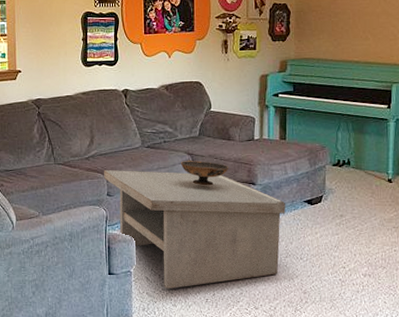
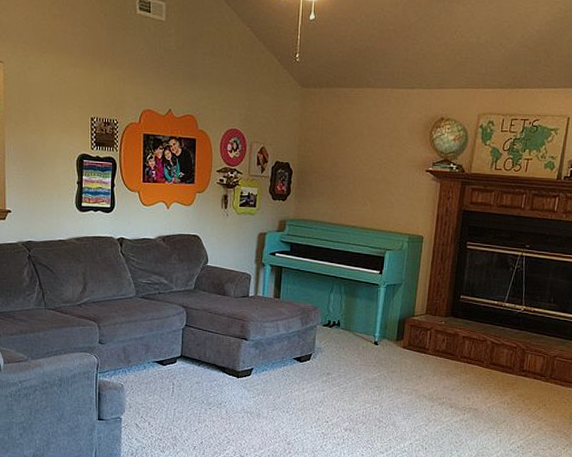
coffee table: present [104,169,286,288] -> none [96,317,275,436]
decorative bowl: present [180,160,229,186] -> none [174,312,223,339]

